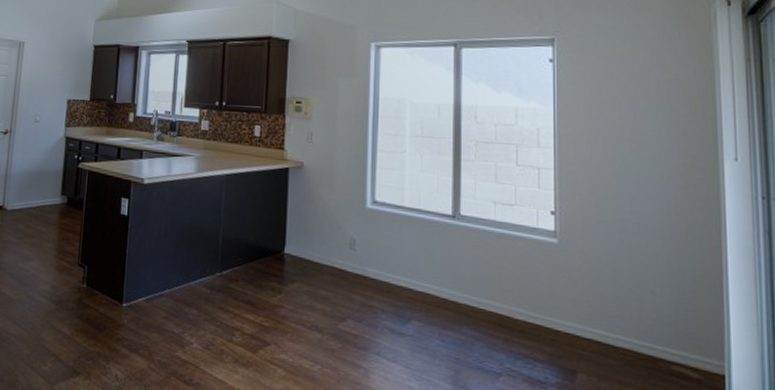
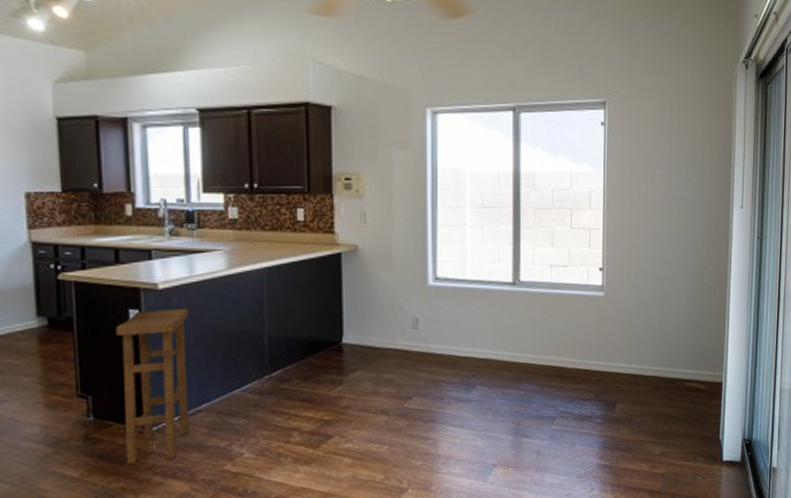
bar stool: none [104,200,164,335] -> present [116,309,190,464]

